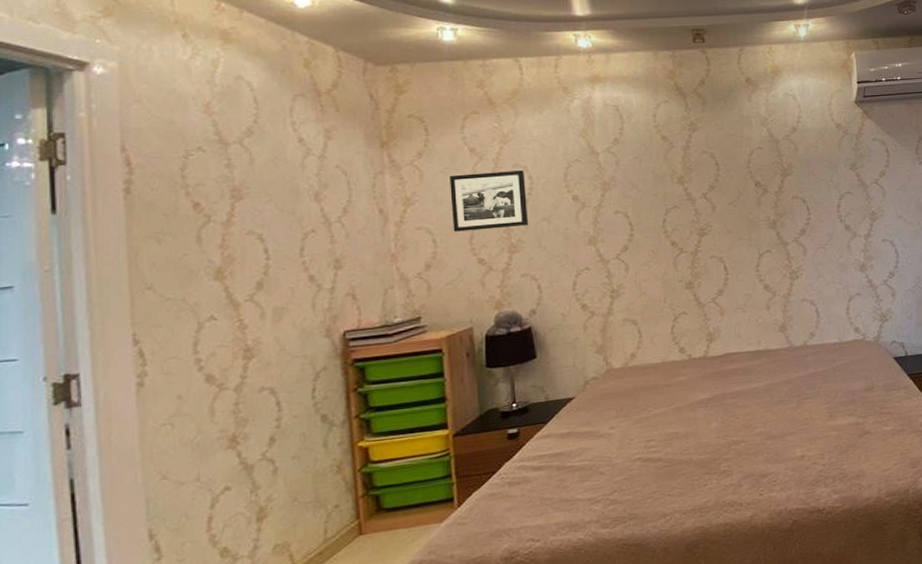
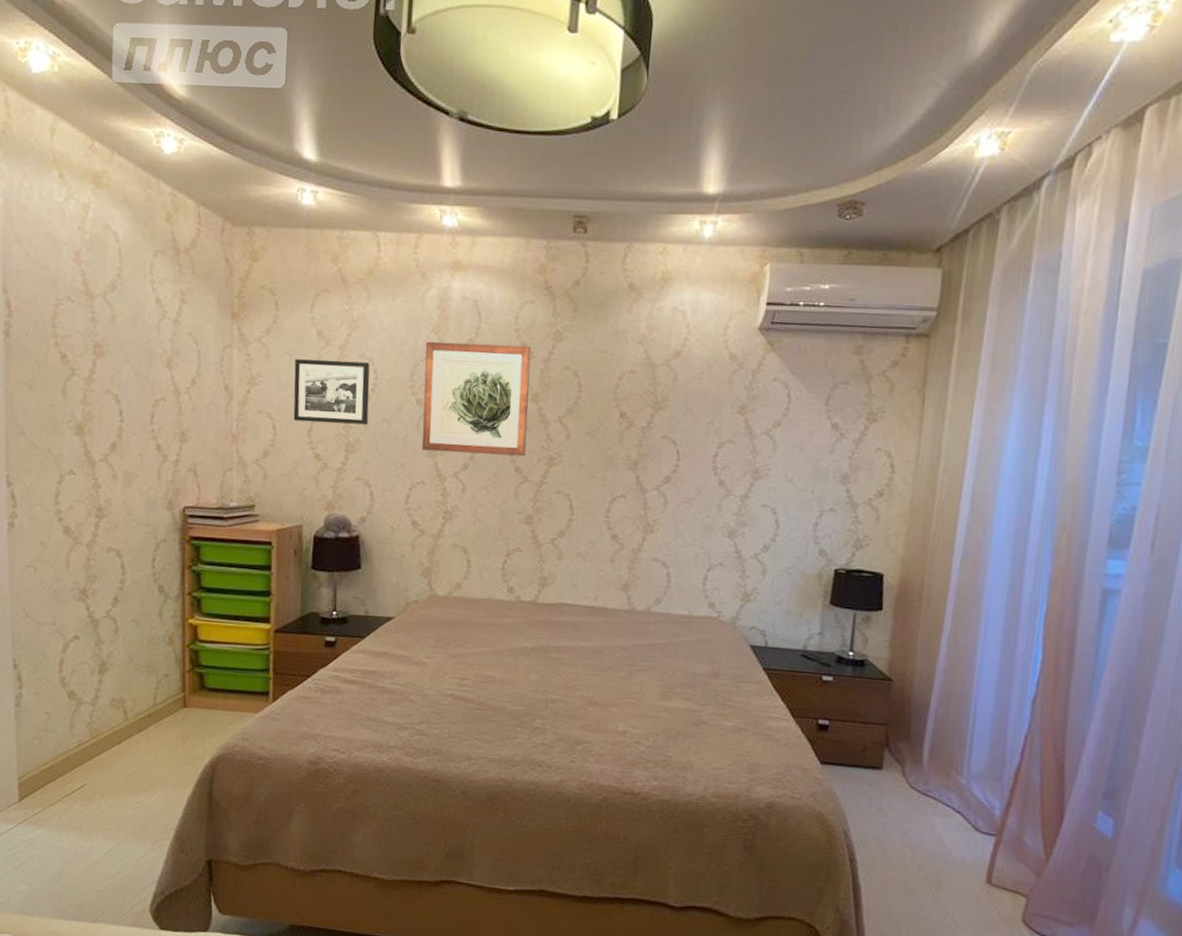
wall art: none [574,138,678,240] -> present [421,341,532,457]

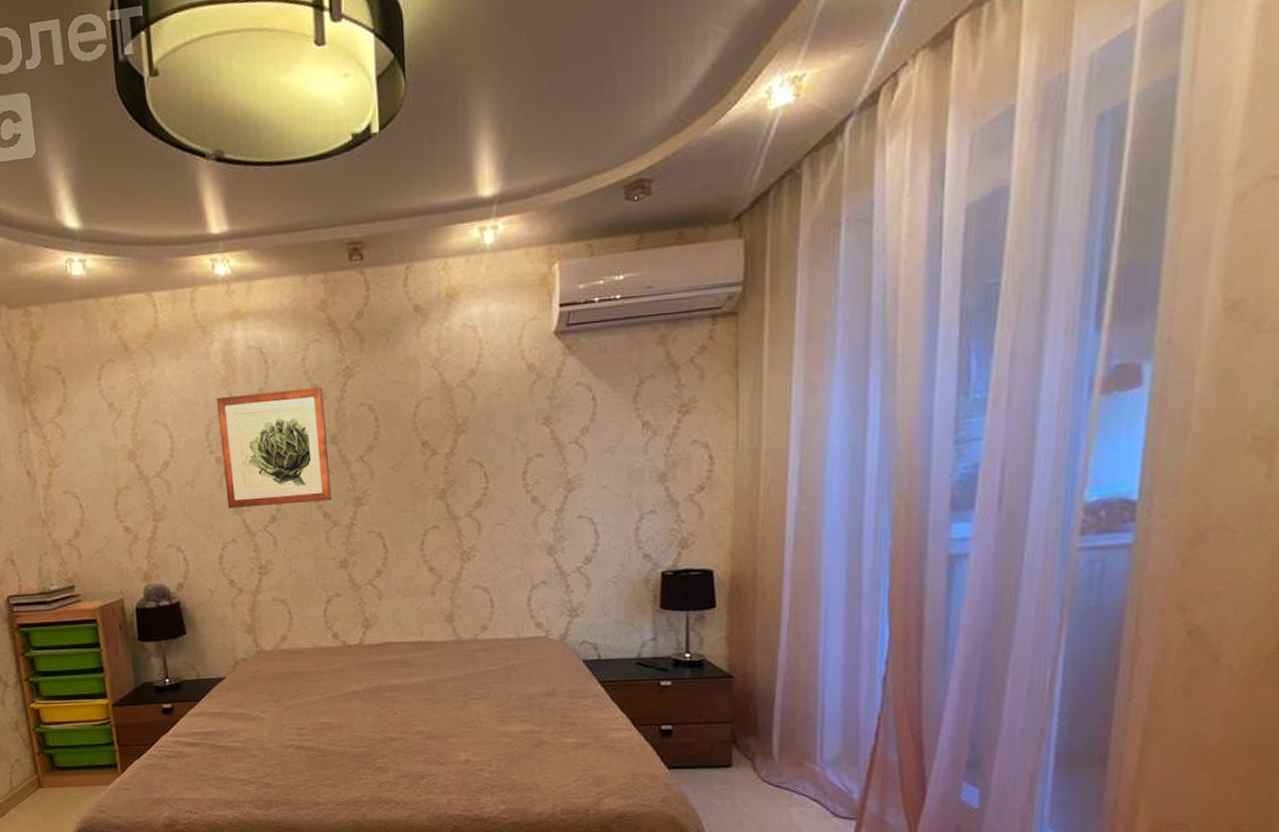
picture frame: present [293,358,370,425] -> none [90,428,171,497]

